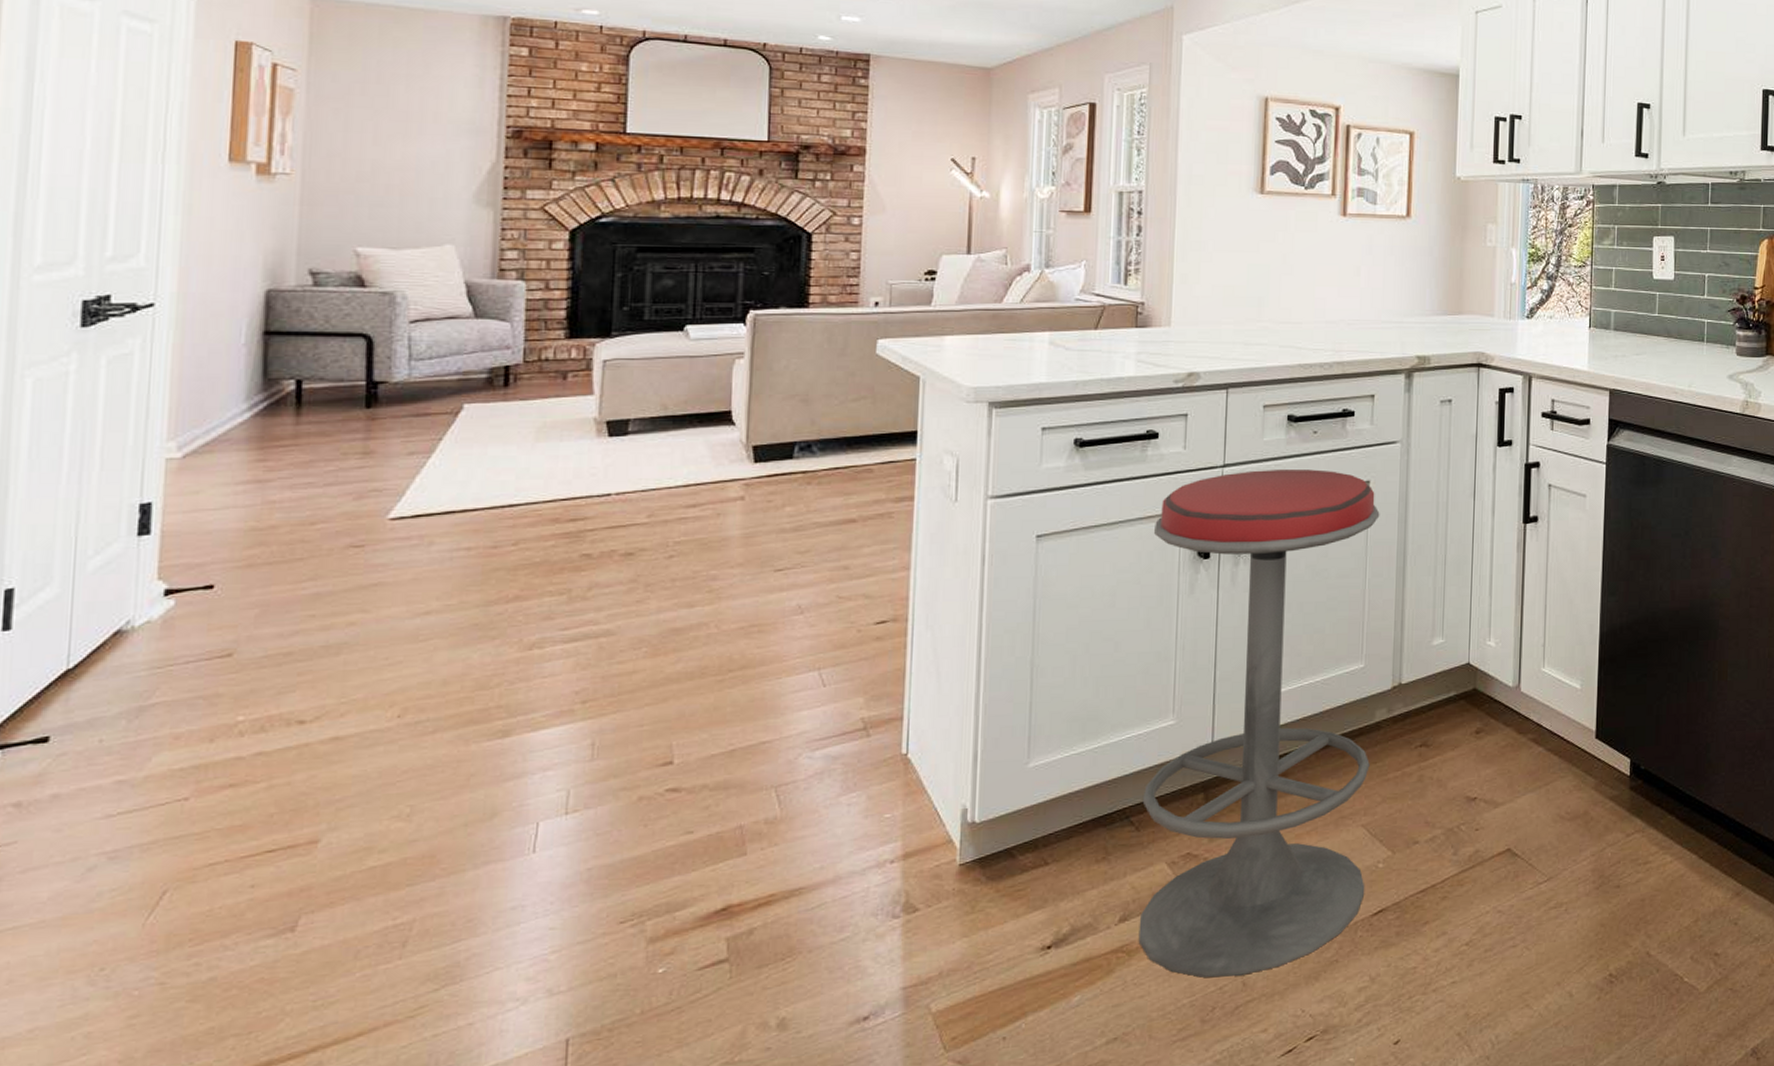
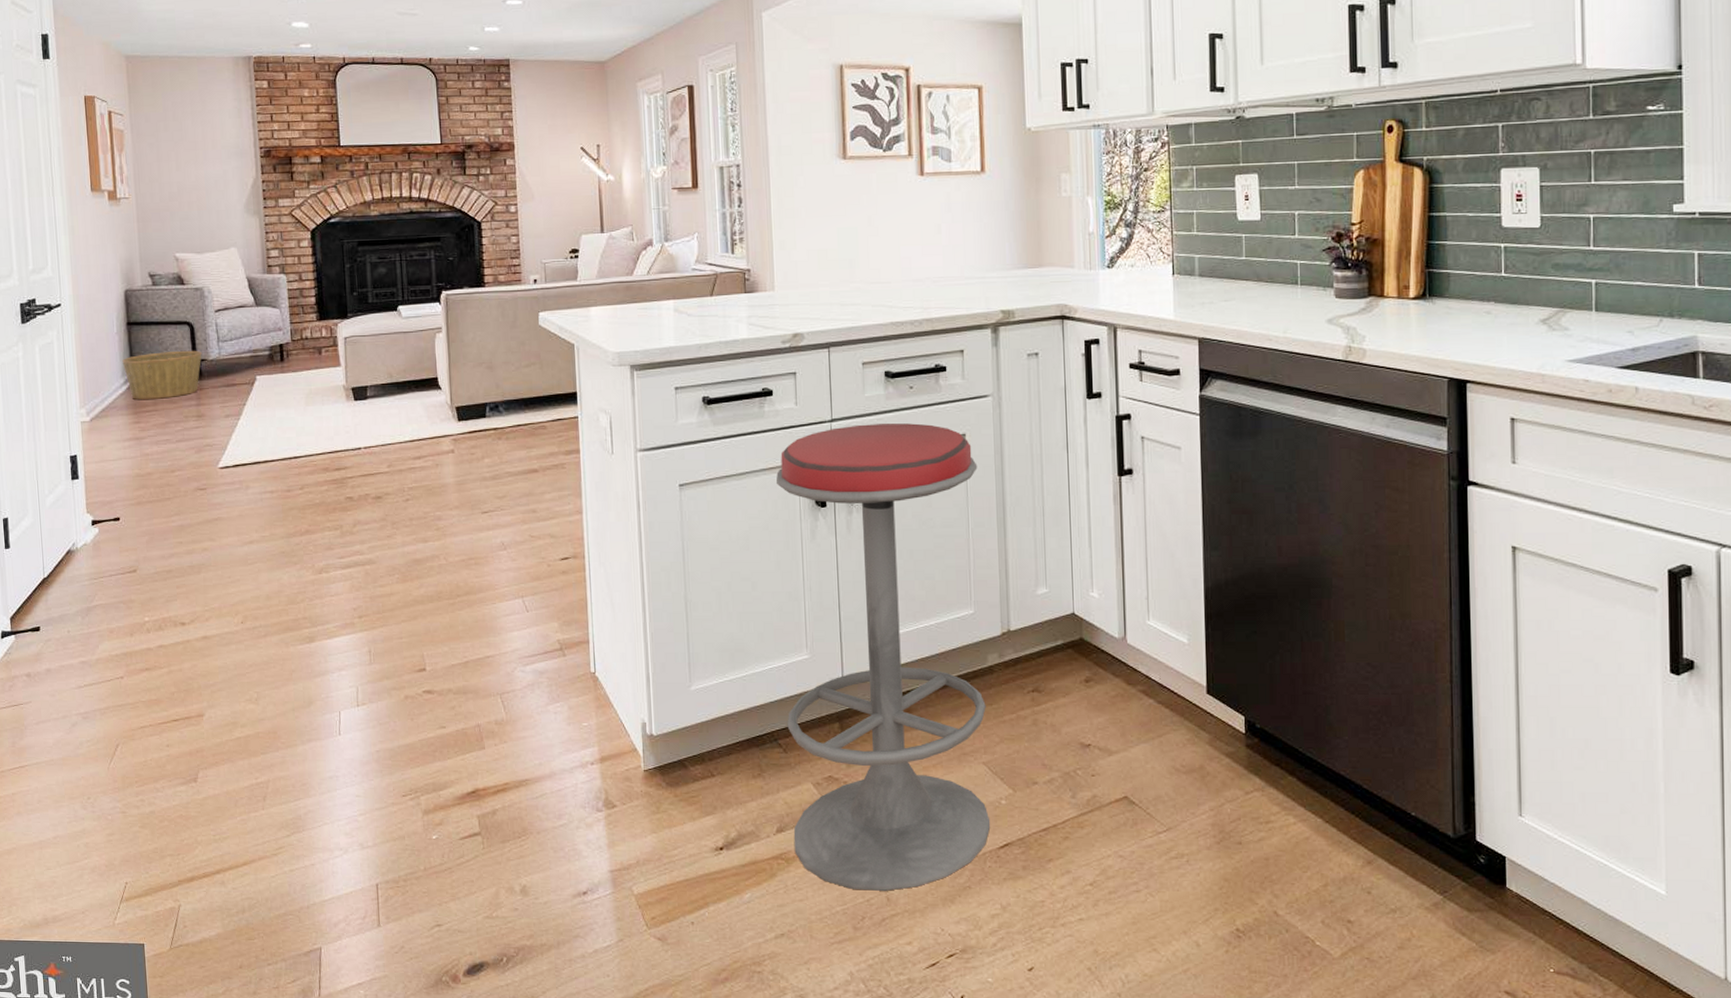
basket: none [248,369,382,432] -> present [122,350,202,401]

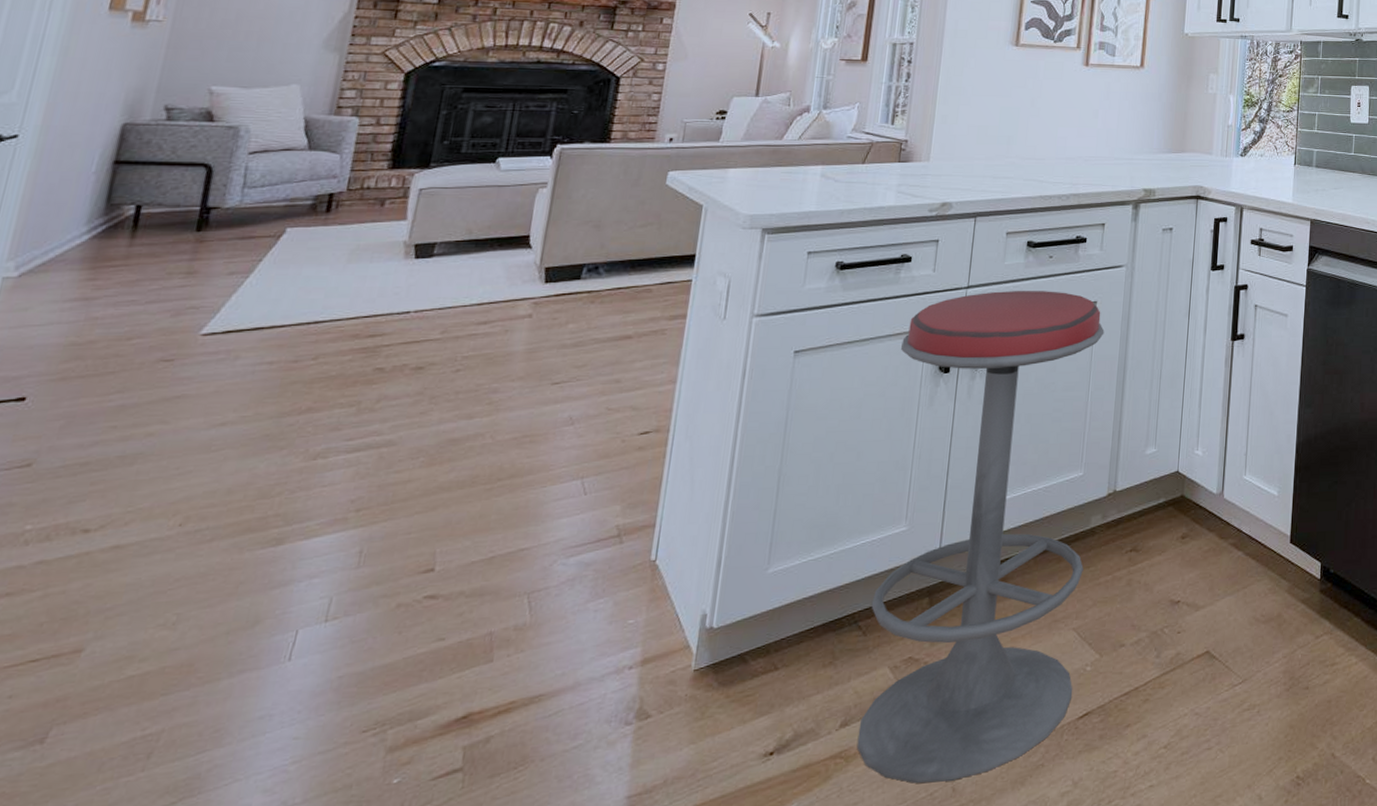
basket: present [122,350,202,401] -> none [91,196,216,253]

